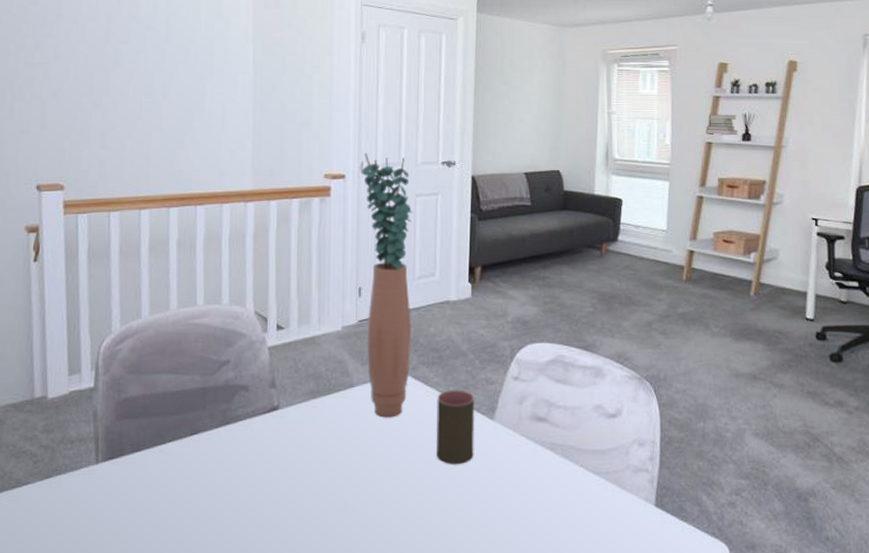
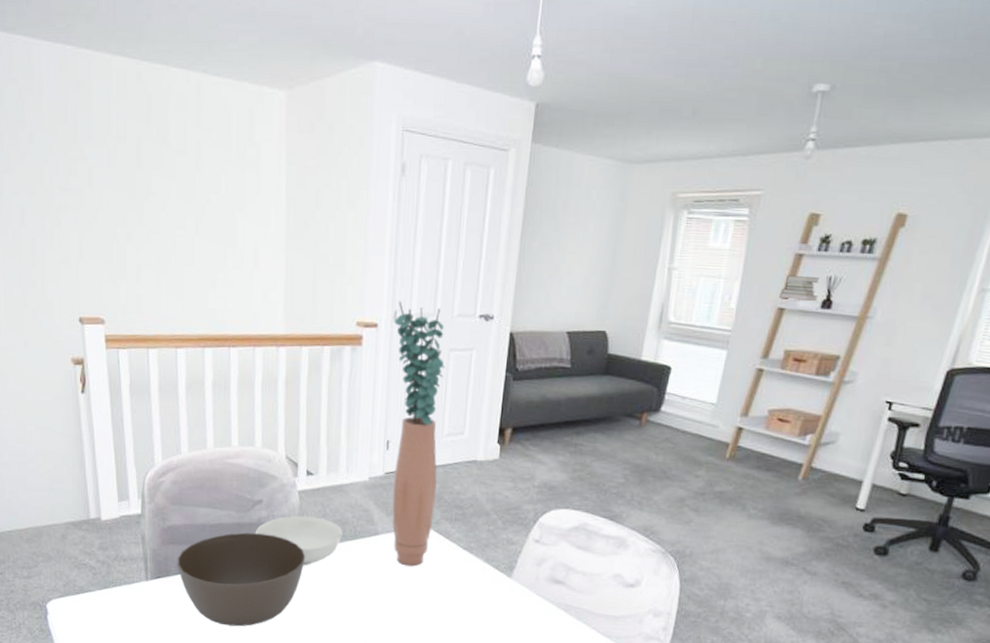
bowl: none [133,397,277,507] -> present [177,532,306,627]
bowl: none [221,373,317,429] -> present [255,515,343,566]
cup: present [436,390,475,464] -> none [453,546,494,615]

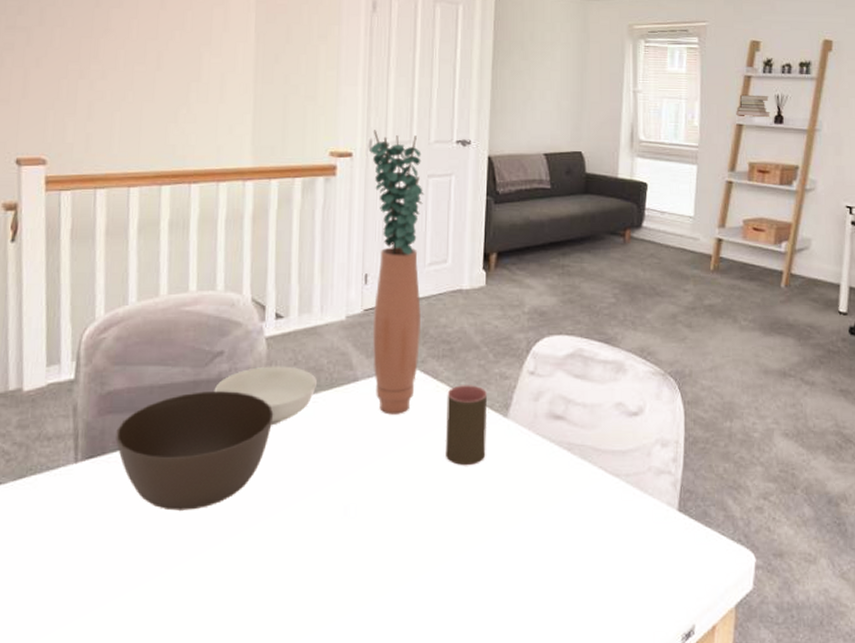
cup: none [453,546,494,615] -> present [445,385,488,465]

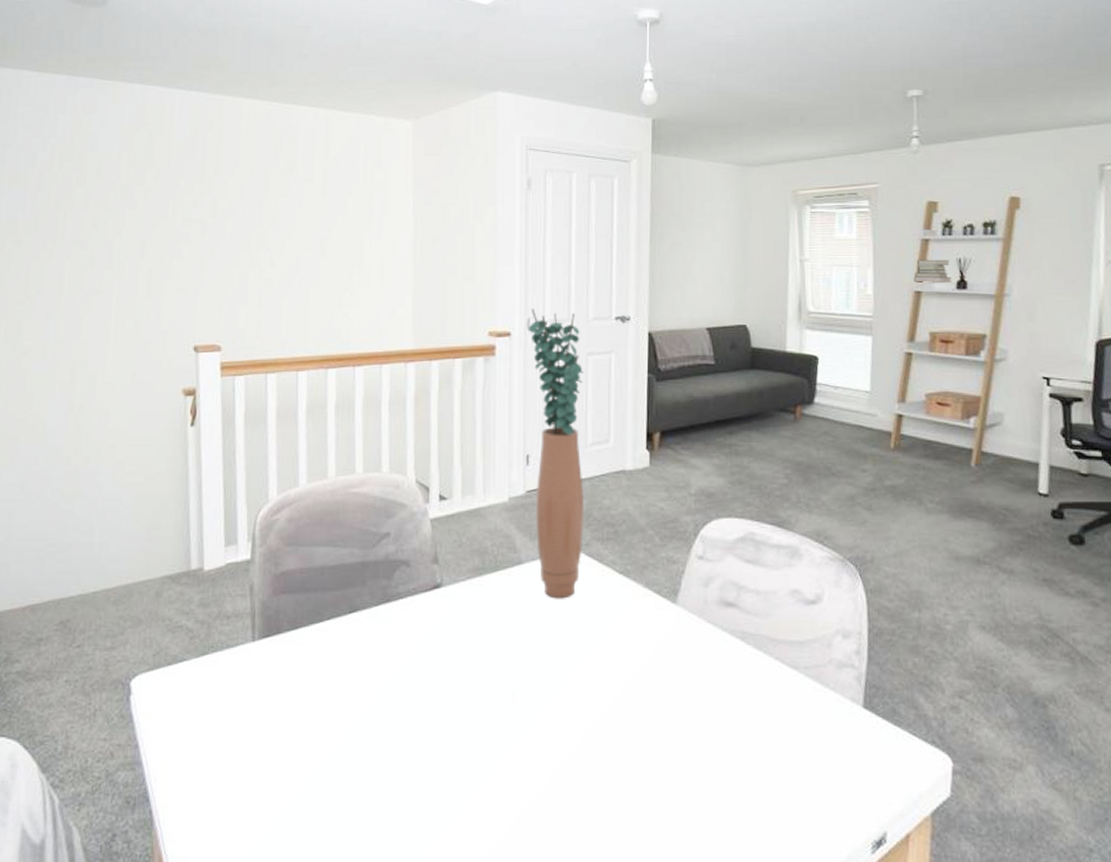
bowl: present [116,391,274,511] -> none [290,573,440,691]
bowl: present [214,366,318,426] -> none [381,548,482,608]
cup: present [445,385,488,465] -> none [612,569,656,652]

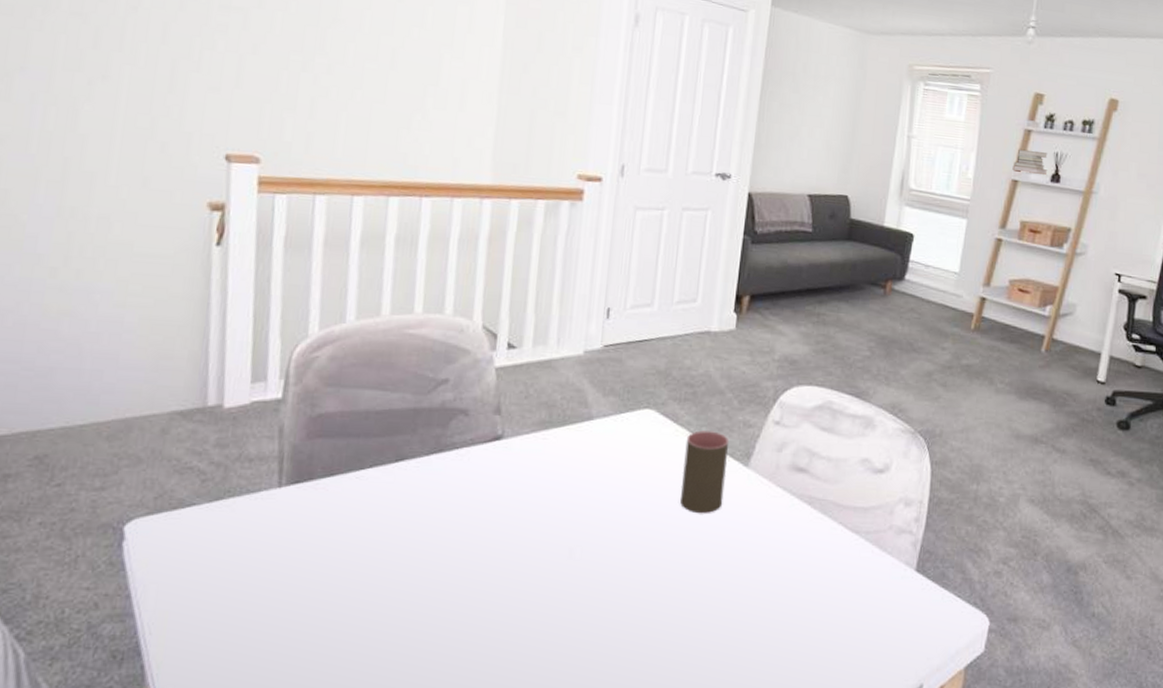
vase: present [528,308,584,599] -> none [610,155,677,457]
cup: none [612,569,656,652] -> present [680,430,729,513]

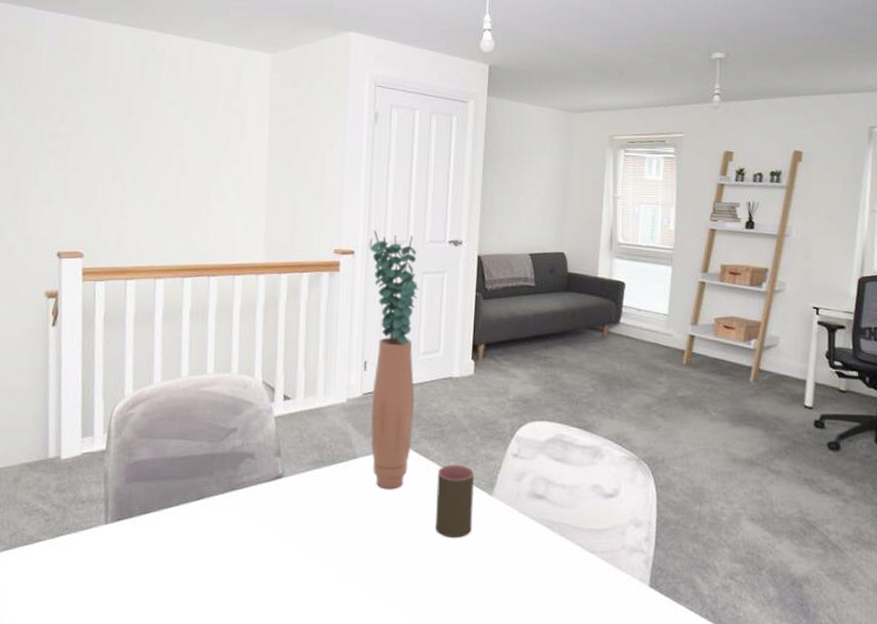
vase: none [610,155,677,457] -> present [370,230,419,490]

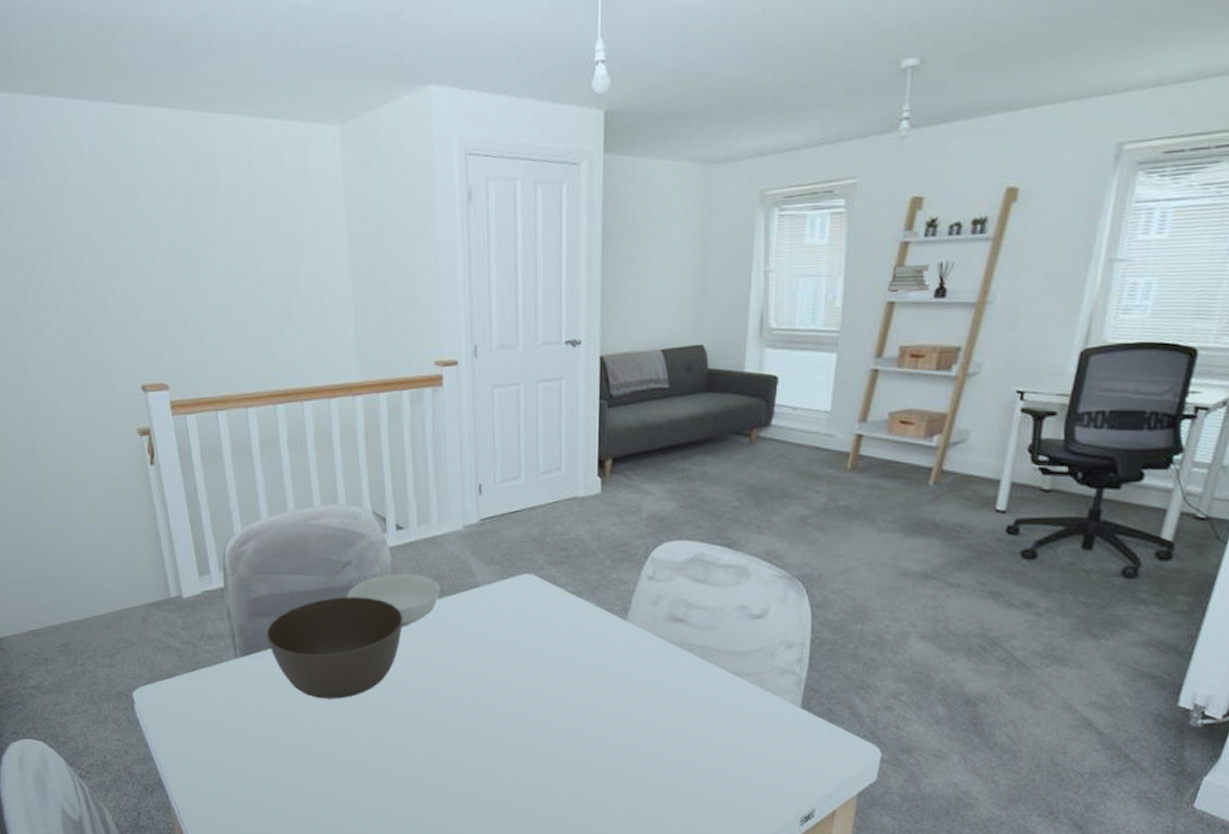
bowl: none [141,464,281,570] -> present [266,597,403,699]
bowl: none [228,442,321,497] -> present [347,573,441,628]
vase: present [370,230,419,490] -> none [475,335,537,617]
cup: present [435,464,474,538] -> none [565,590,607,663]

